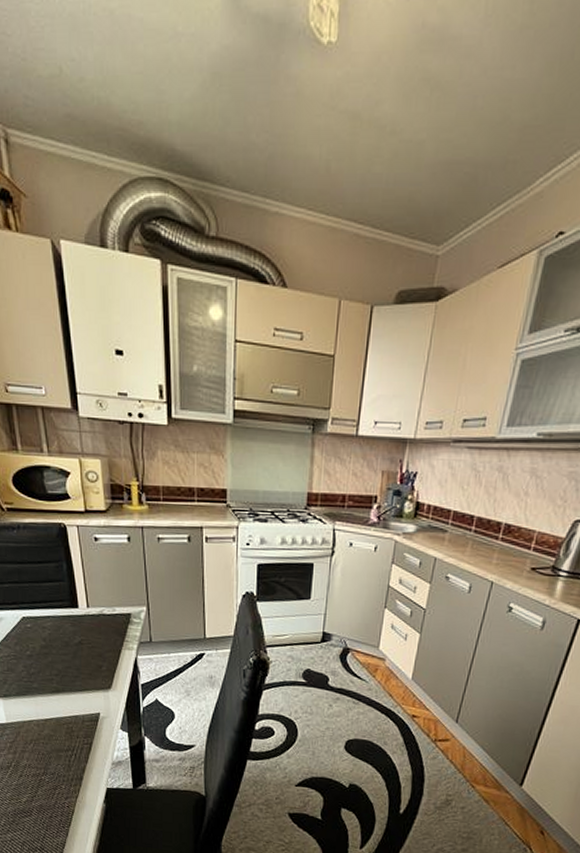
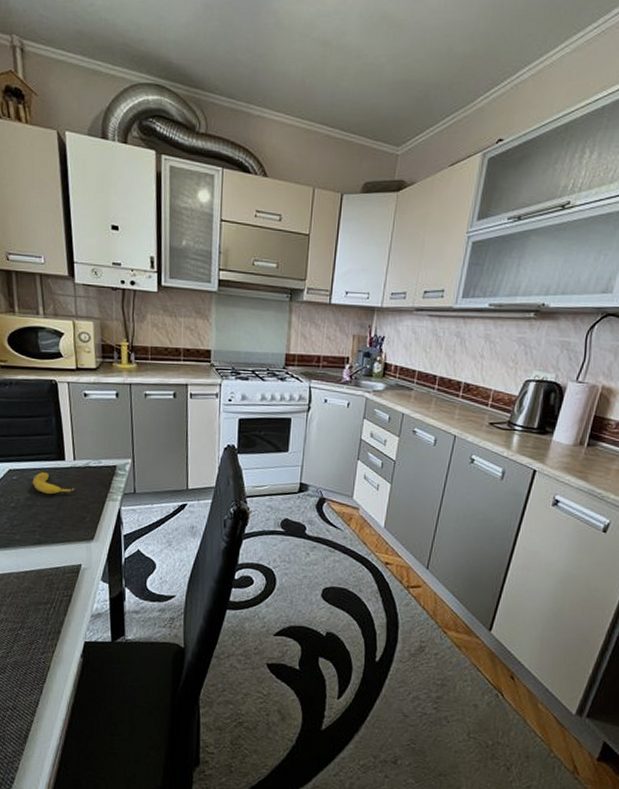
banana: none [46,620,90,643] -> present [32,472,75,495]

